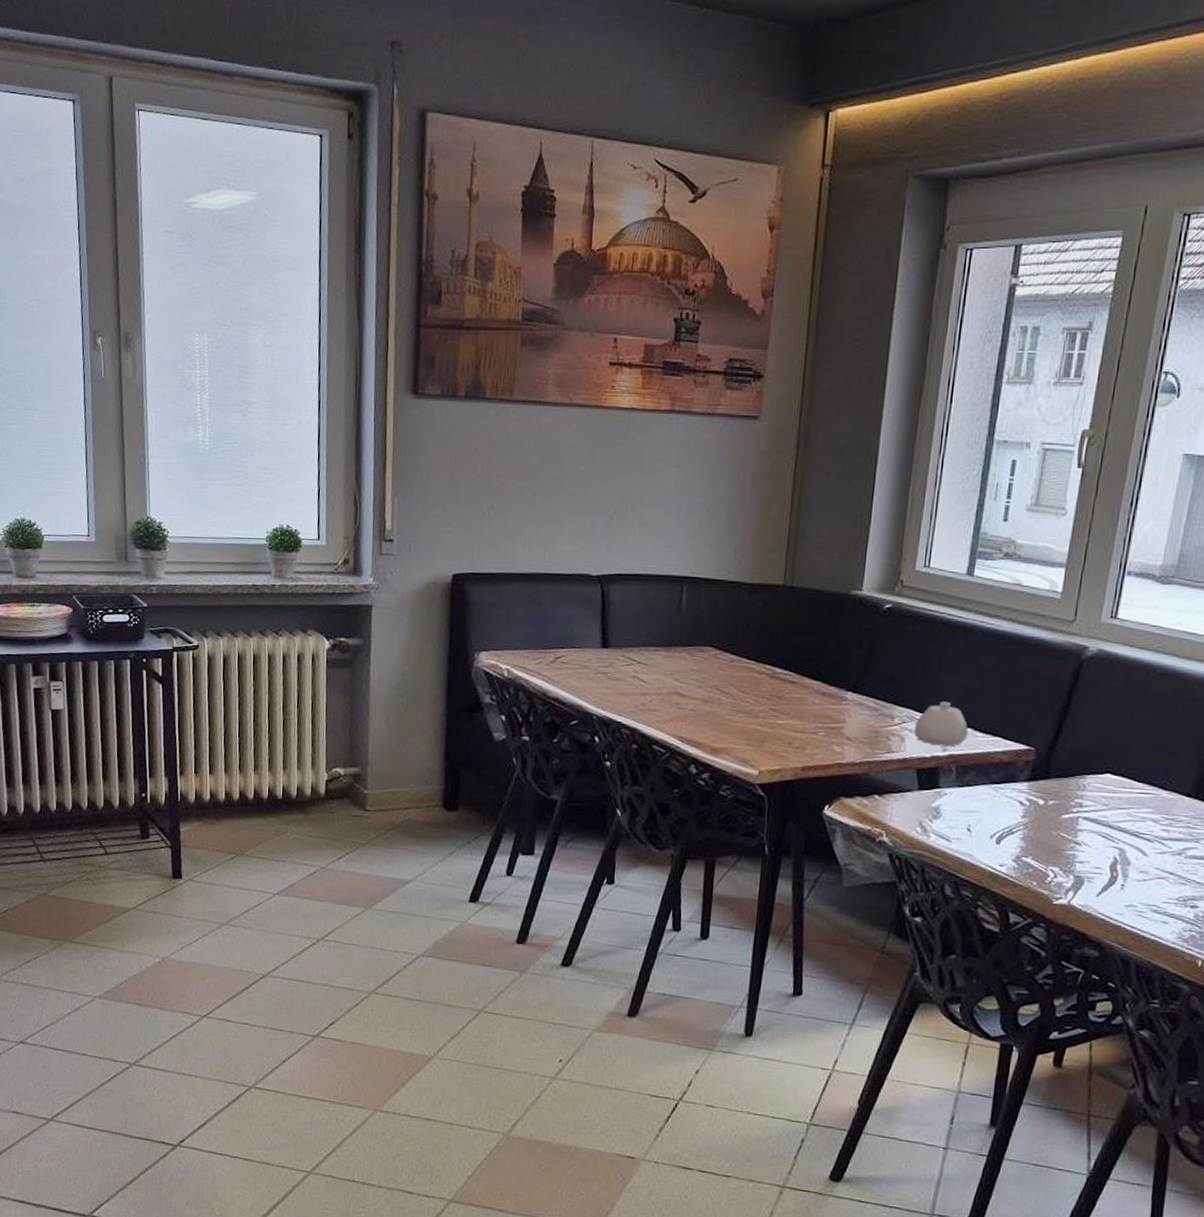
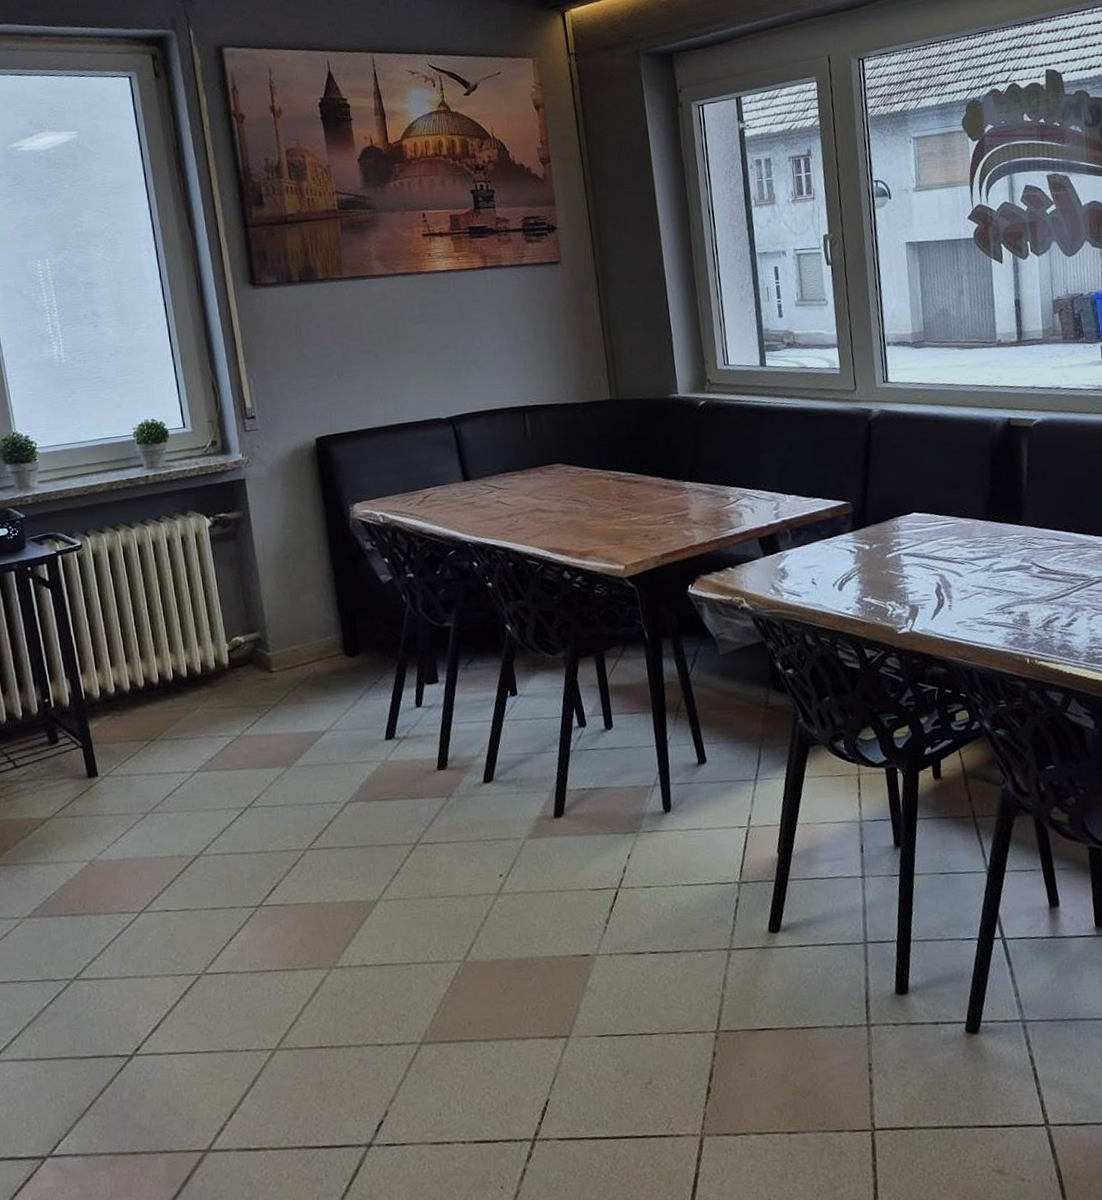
sugar bowl: present [913,701,969,746] -> none [747,475,794,515]

